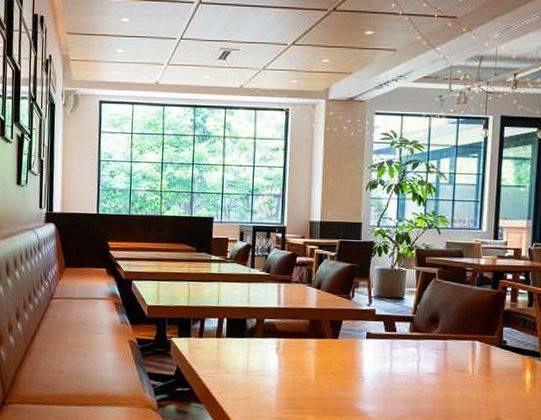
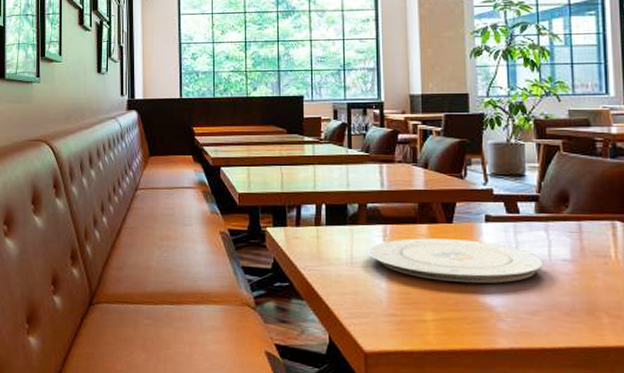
plate: none [262,351,413,392] -> present [368,238,544,284]

